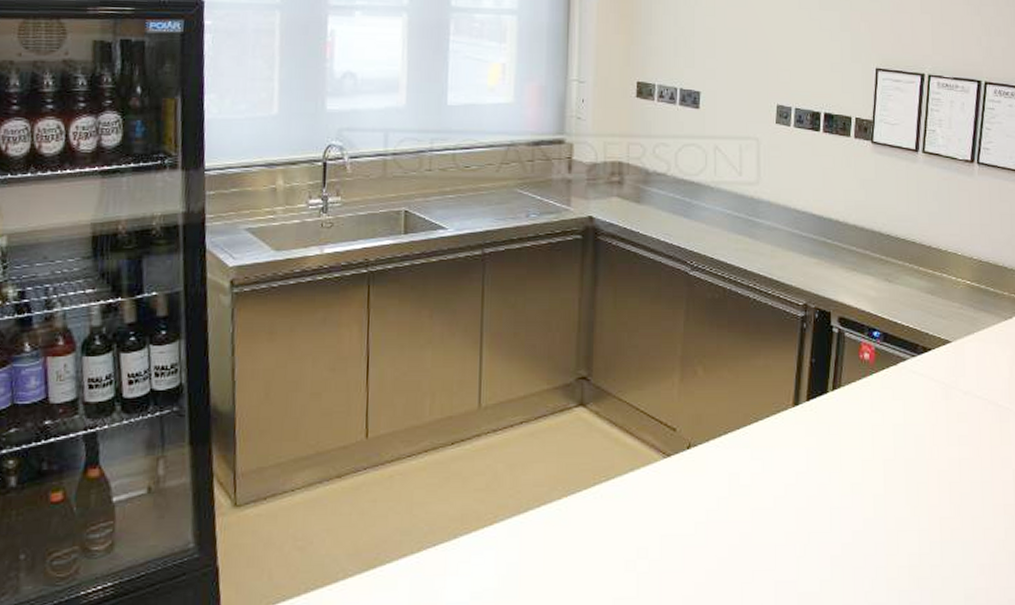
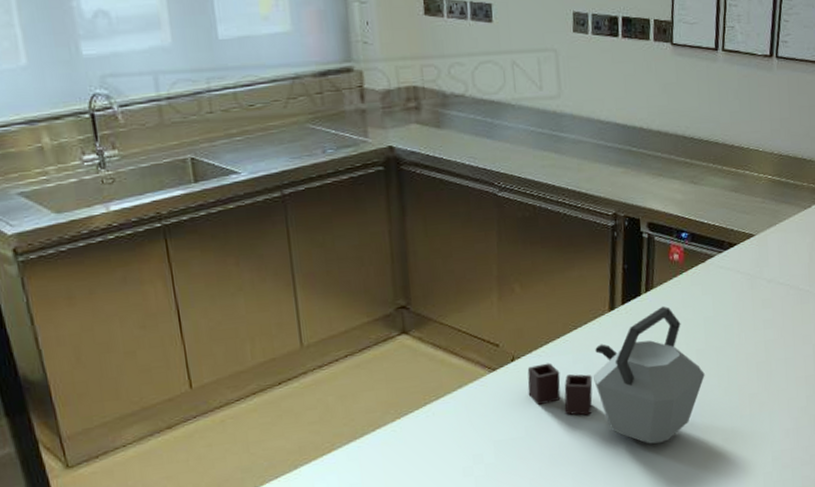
kettle: none [702,407,892,562] -> present [527,306,705,444]

